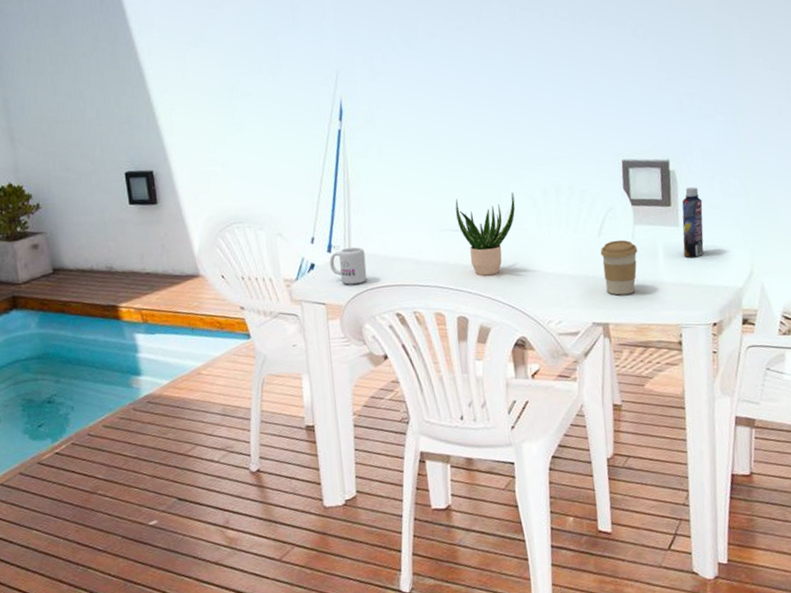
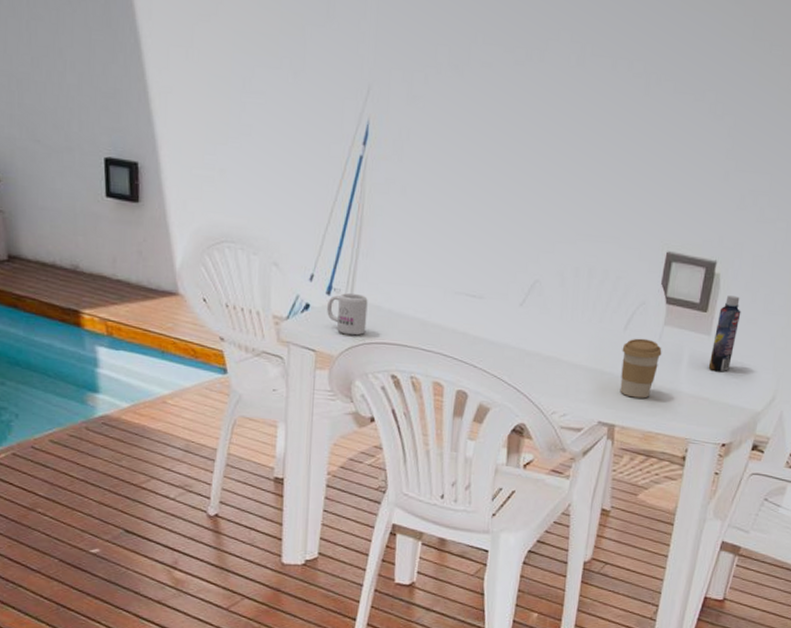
potted plant: present [455,192,516,276] -> none [475,260,543,352]

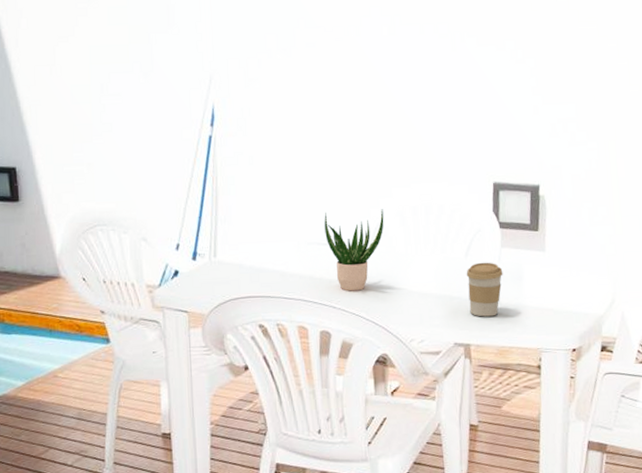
mug: present [327,292,368,336] -> none [194,255,232,294]
potted plant: none [475,260,543,352] -> present [324,209,384,292]
bottle: present [708,296,741,372] -> none [547,213,570,284]

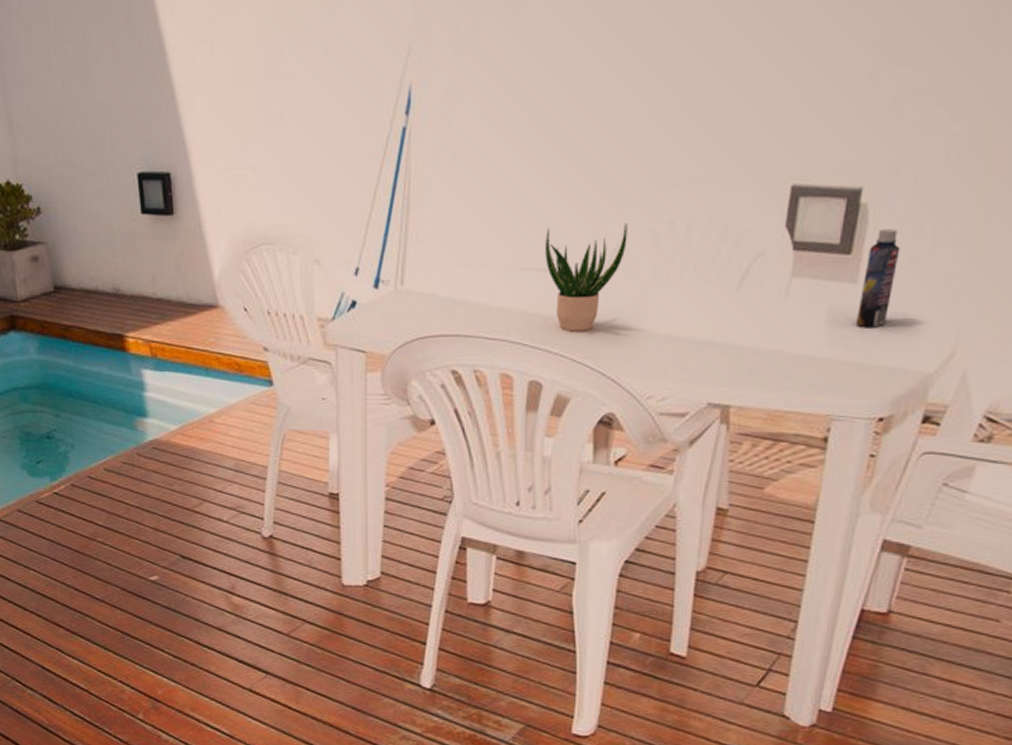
coffee cup: present [466,262,503,317] -> none [735,296,790,371]
bottle: none [547,213,570,284] -> present [855,229,900,328]

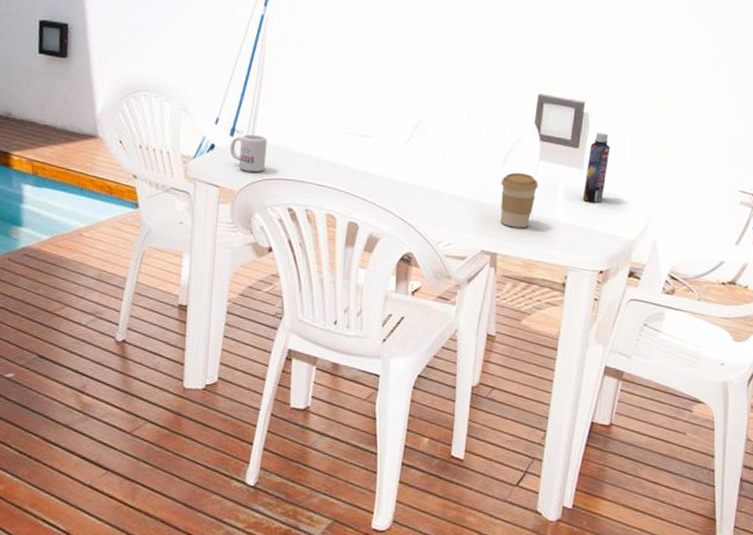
mug: none [376,283,420,331] -> present [230,134,267,173]
potted plant: present [545,223,628,332] -> none [364,104,425,187]
coffee cup: none [735,296,790,371] -> present [500,172,538,228]

